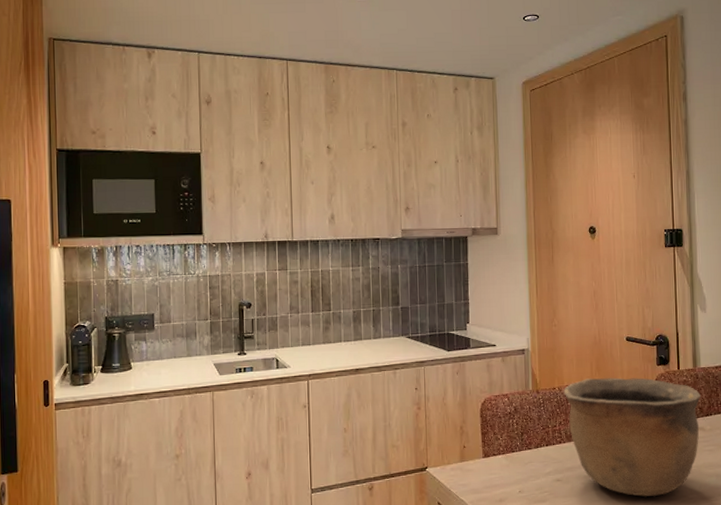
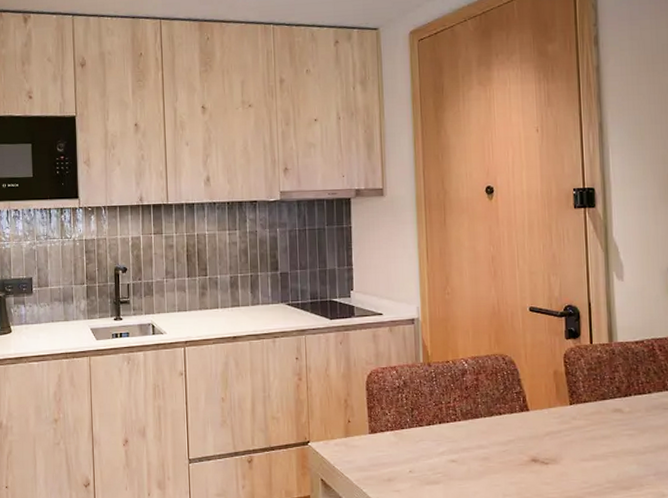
bowl: present [563,377,701,497] -> none [458,351,618,483]

